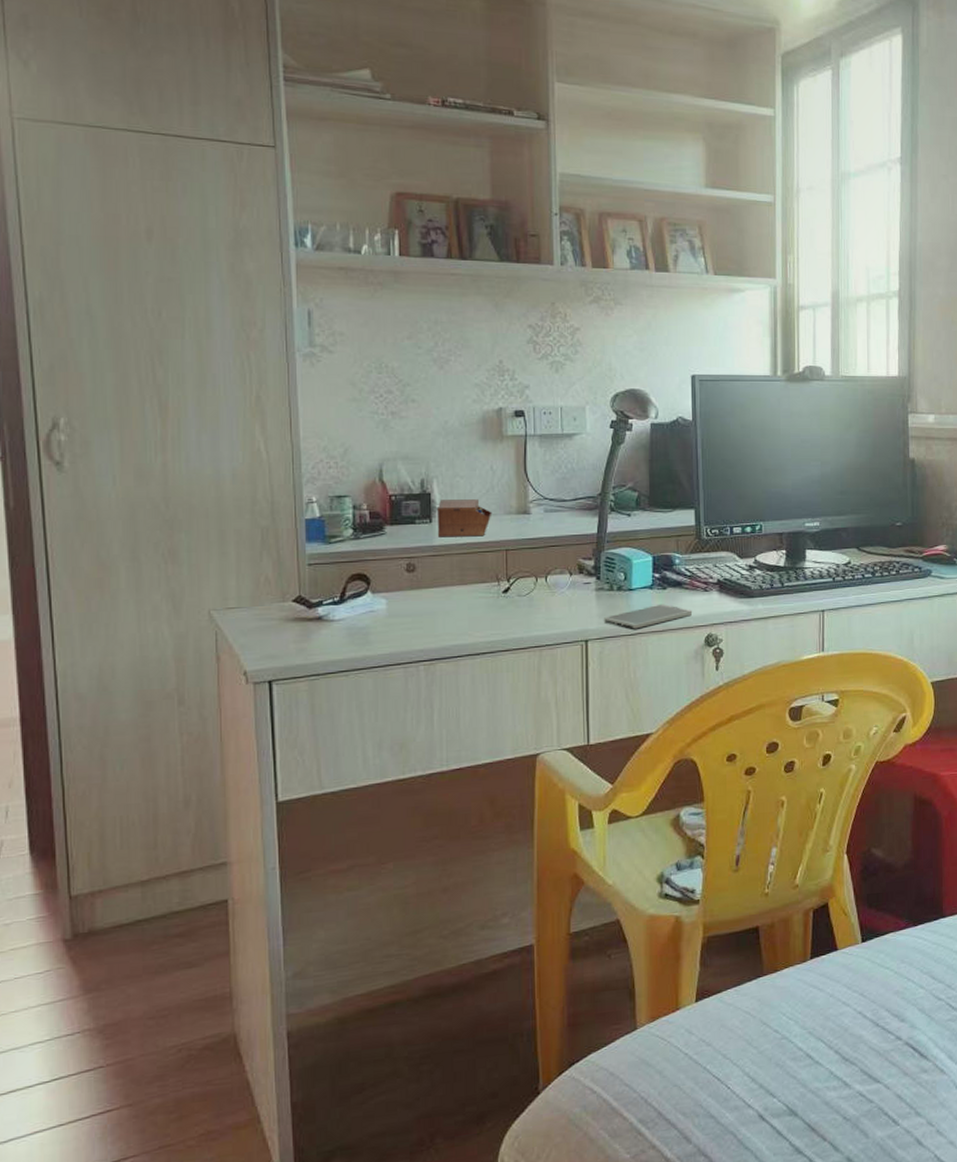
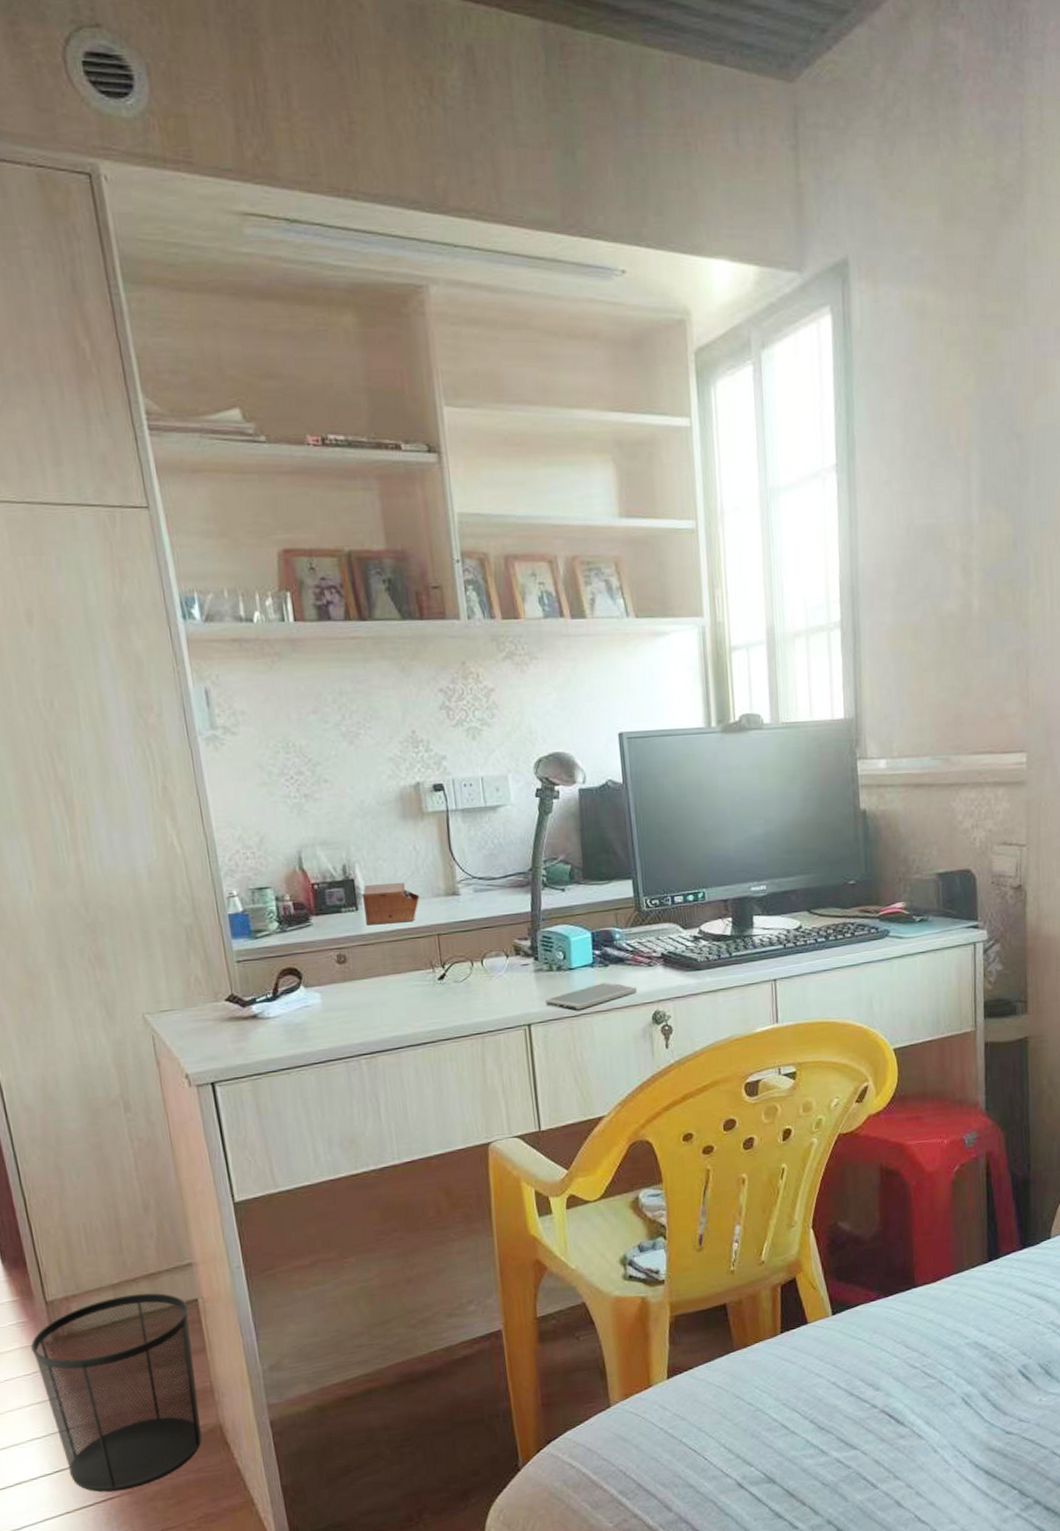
waste bin: none [48,891,217,1104] -> present [31,1293,202,1492]

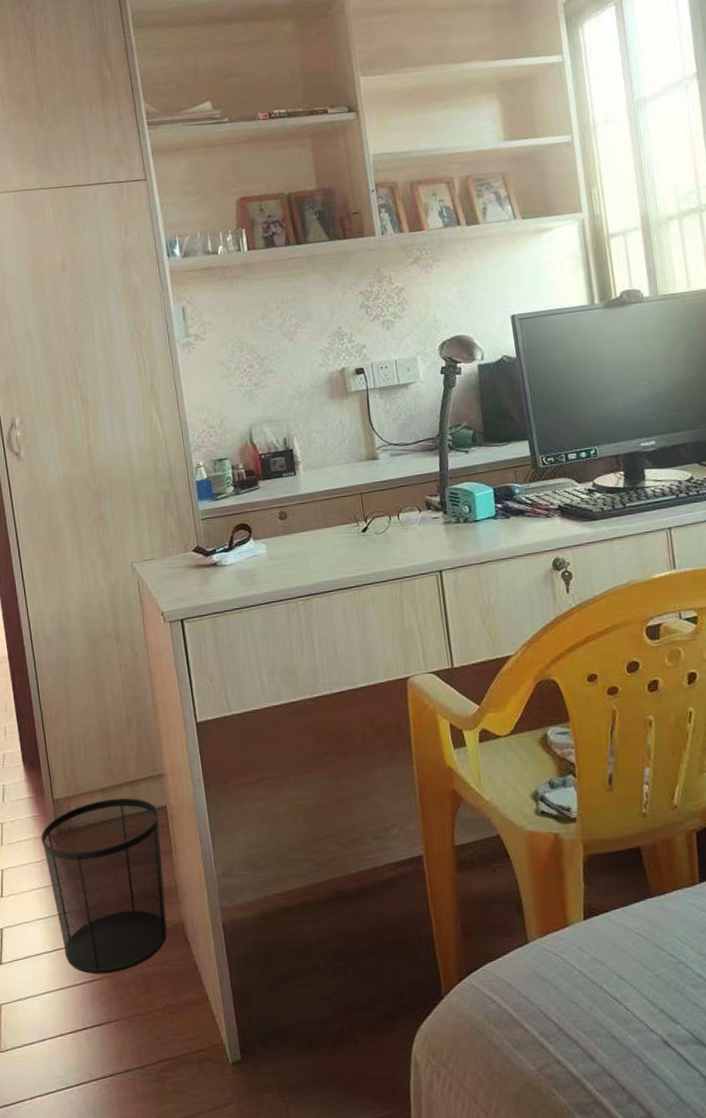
sewing box: present [361,883,420,926] -> none [299,451,346,487]
smartphone: present [546,982,638,1012] -> none [454,532,538,559]

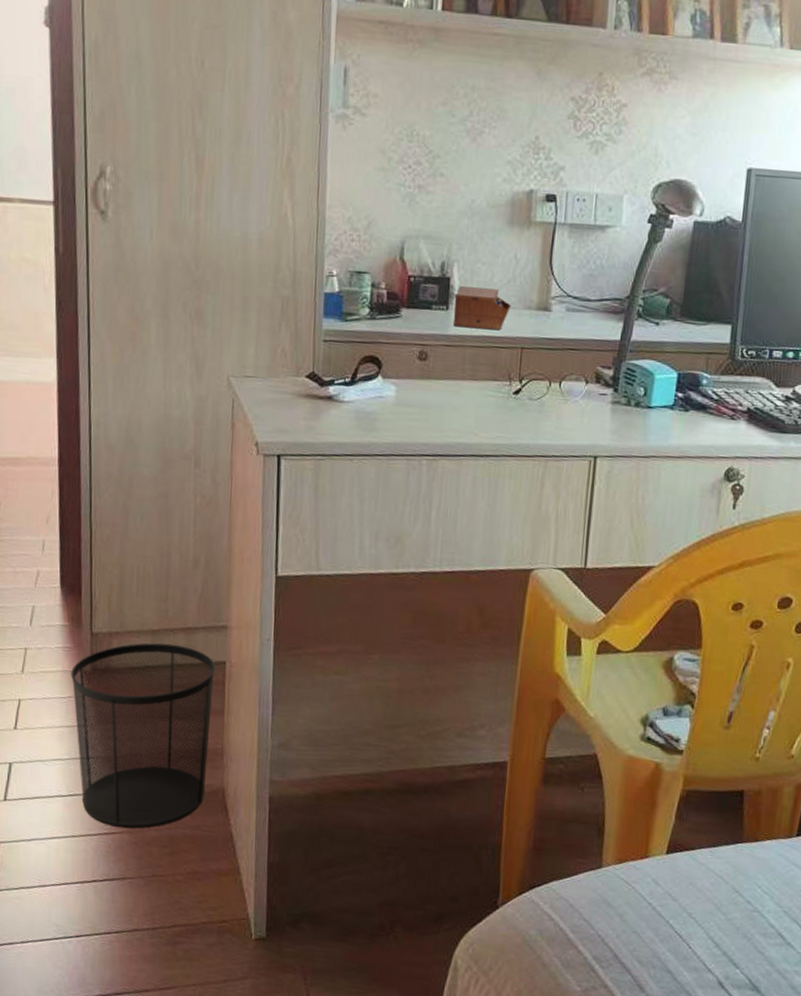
sewing box: none [299,451,346,487] -> present [453,286,512,331]

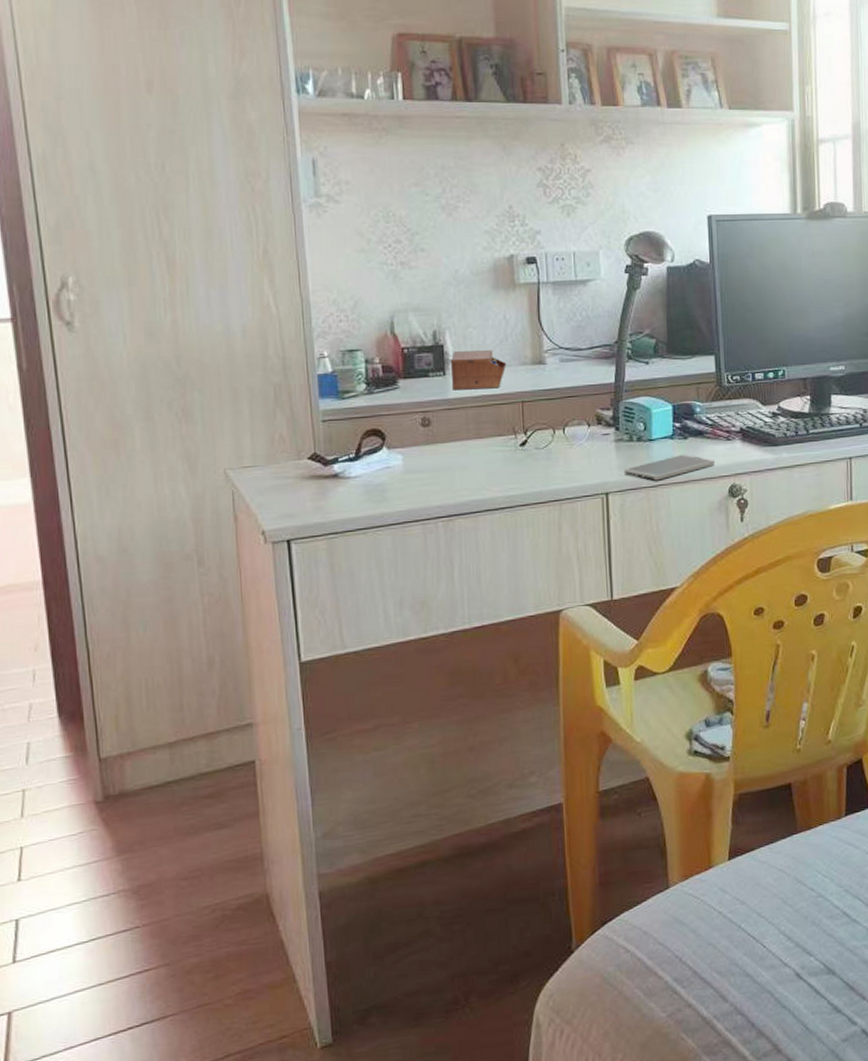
waste bin: present [71,643,216,829] -> none [80,753,248,963]
smartphone: none [616,427,715,453] -> present [624,454,716,482]

